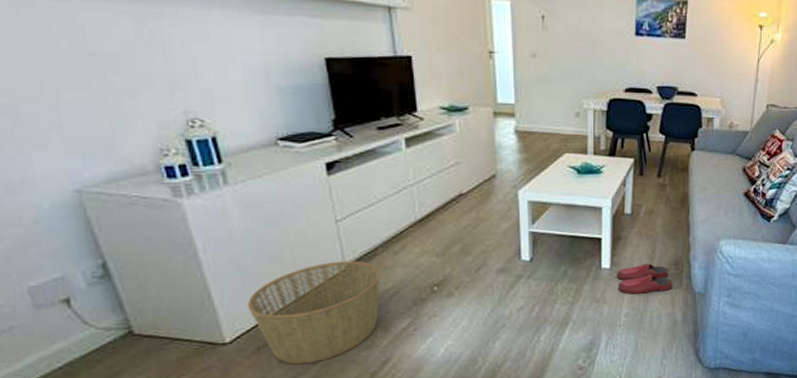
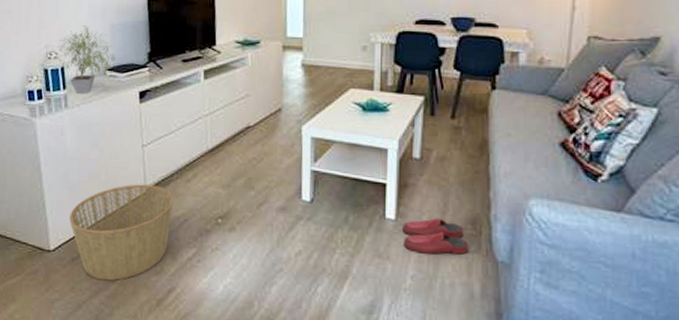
potted plant: none [202,86,289,168] -> present [57,24,116,94]

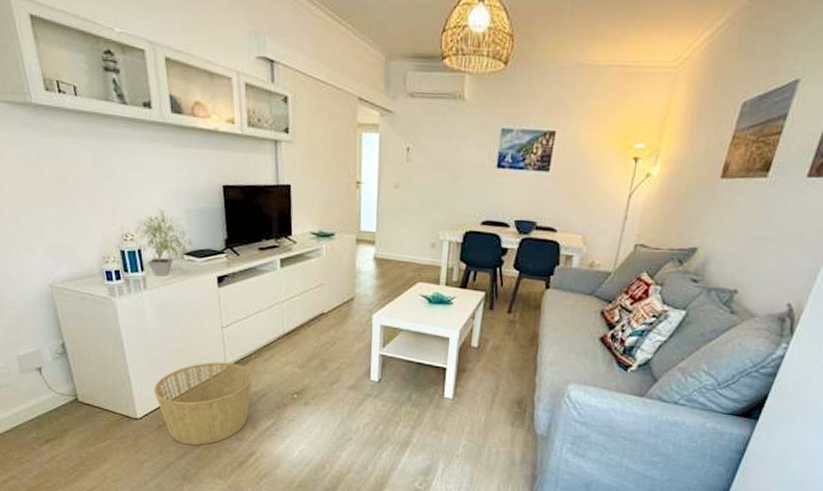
slippers: present [403,218,468,255] -> none [458,398,513,429]

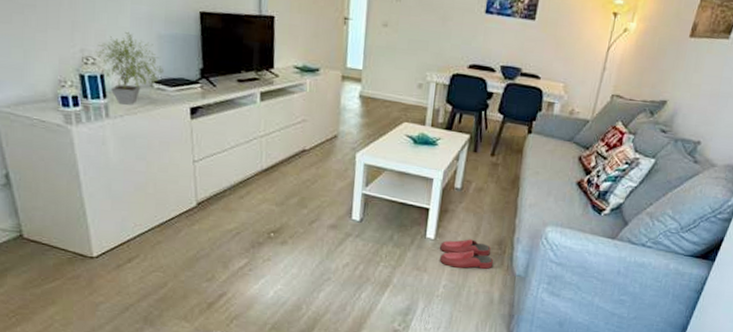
basket: present [154,362,253,446] -> none [114,197,226,287]
slippers: none [458,398,513,429] -> present [440,239,493,269]

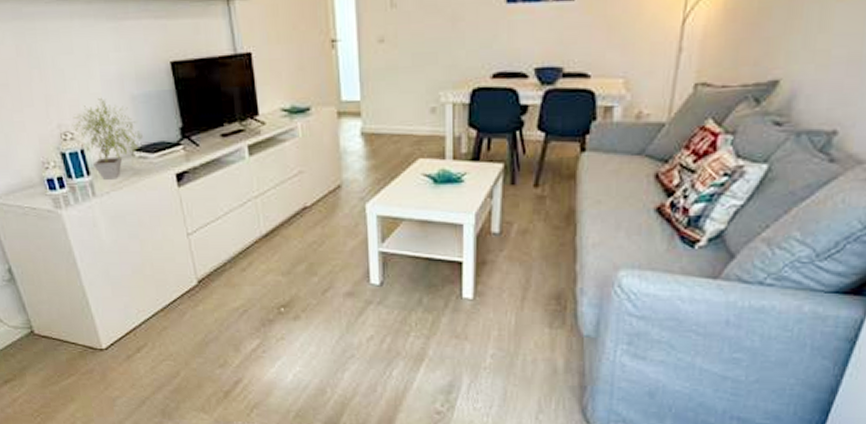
slippers: present [440,239,493,269] -> none [482,295,551,332]

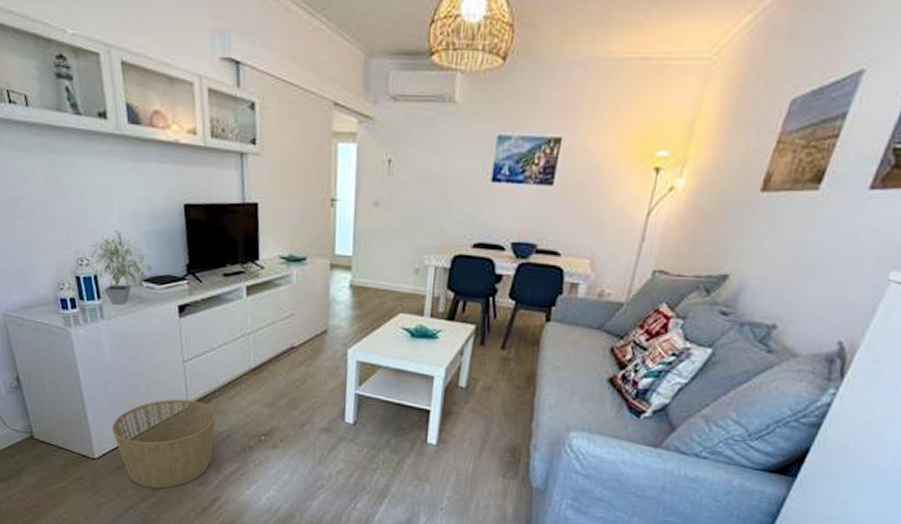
basket: none [118,276,230,376] -> present [112,399,217,489]

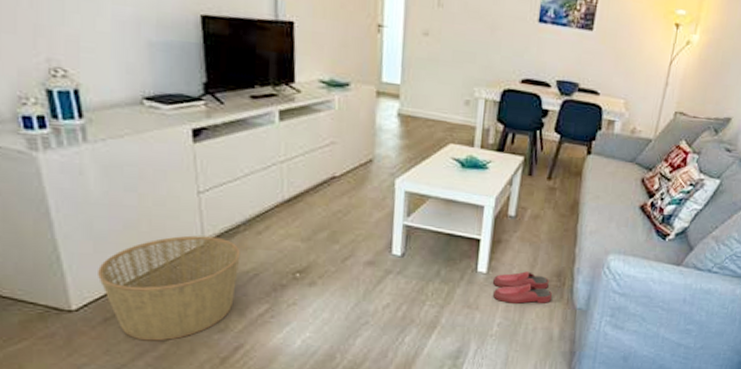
potted plant: present [89,229,152,305] -> none [66,37,157,127]
slippers: none [443,445,506,480] -> present [493,271,552,304]

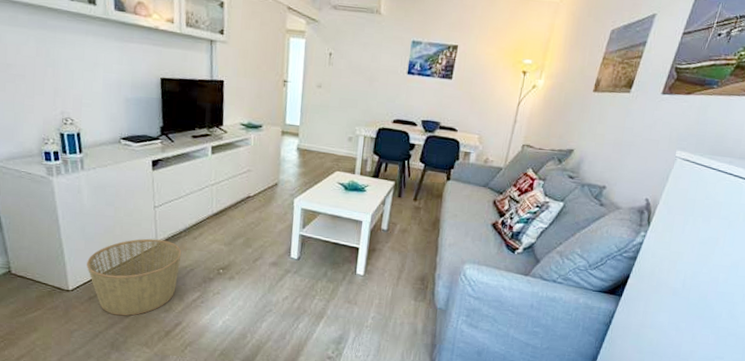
slippers: present [493,271,552,304] -> none [369,275,417,303]

